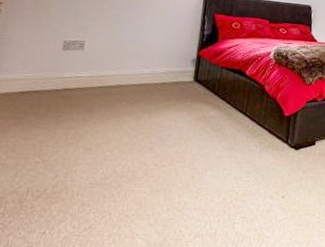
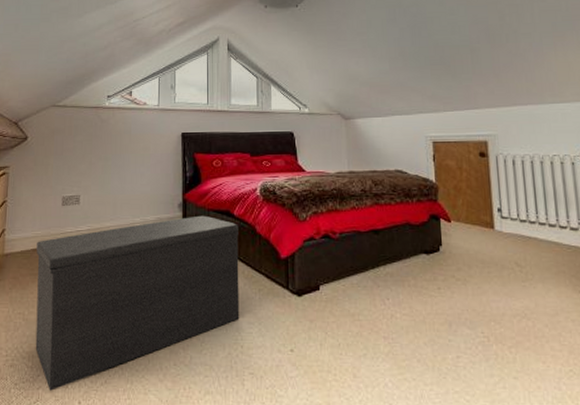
bench: none [10,72,249,237] -> present [35,215,240,391]

